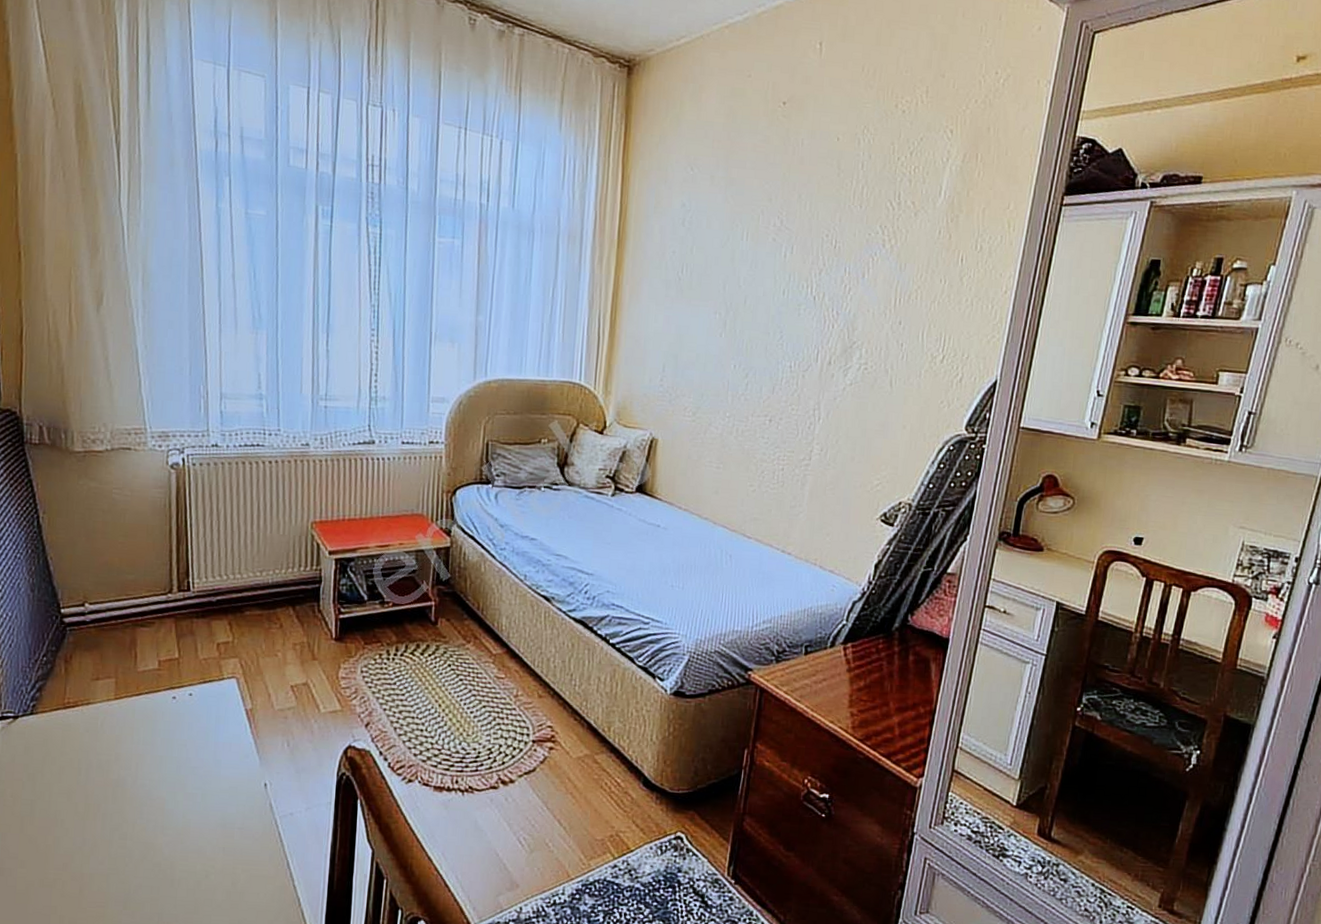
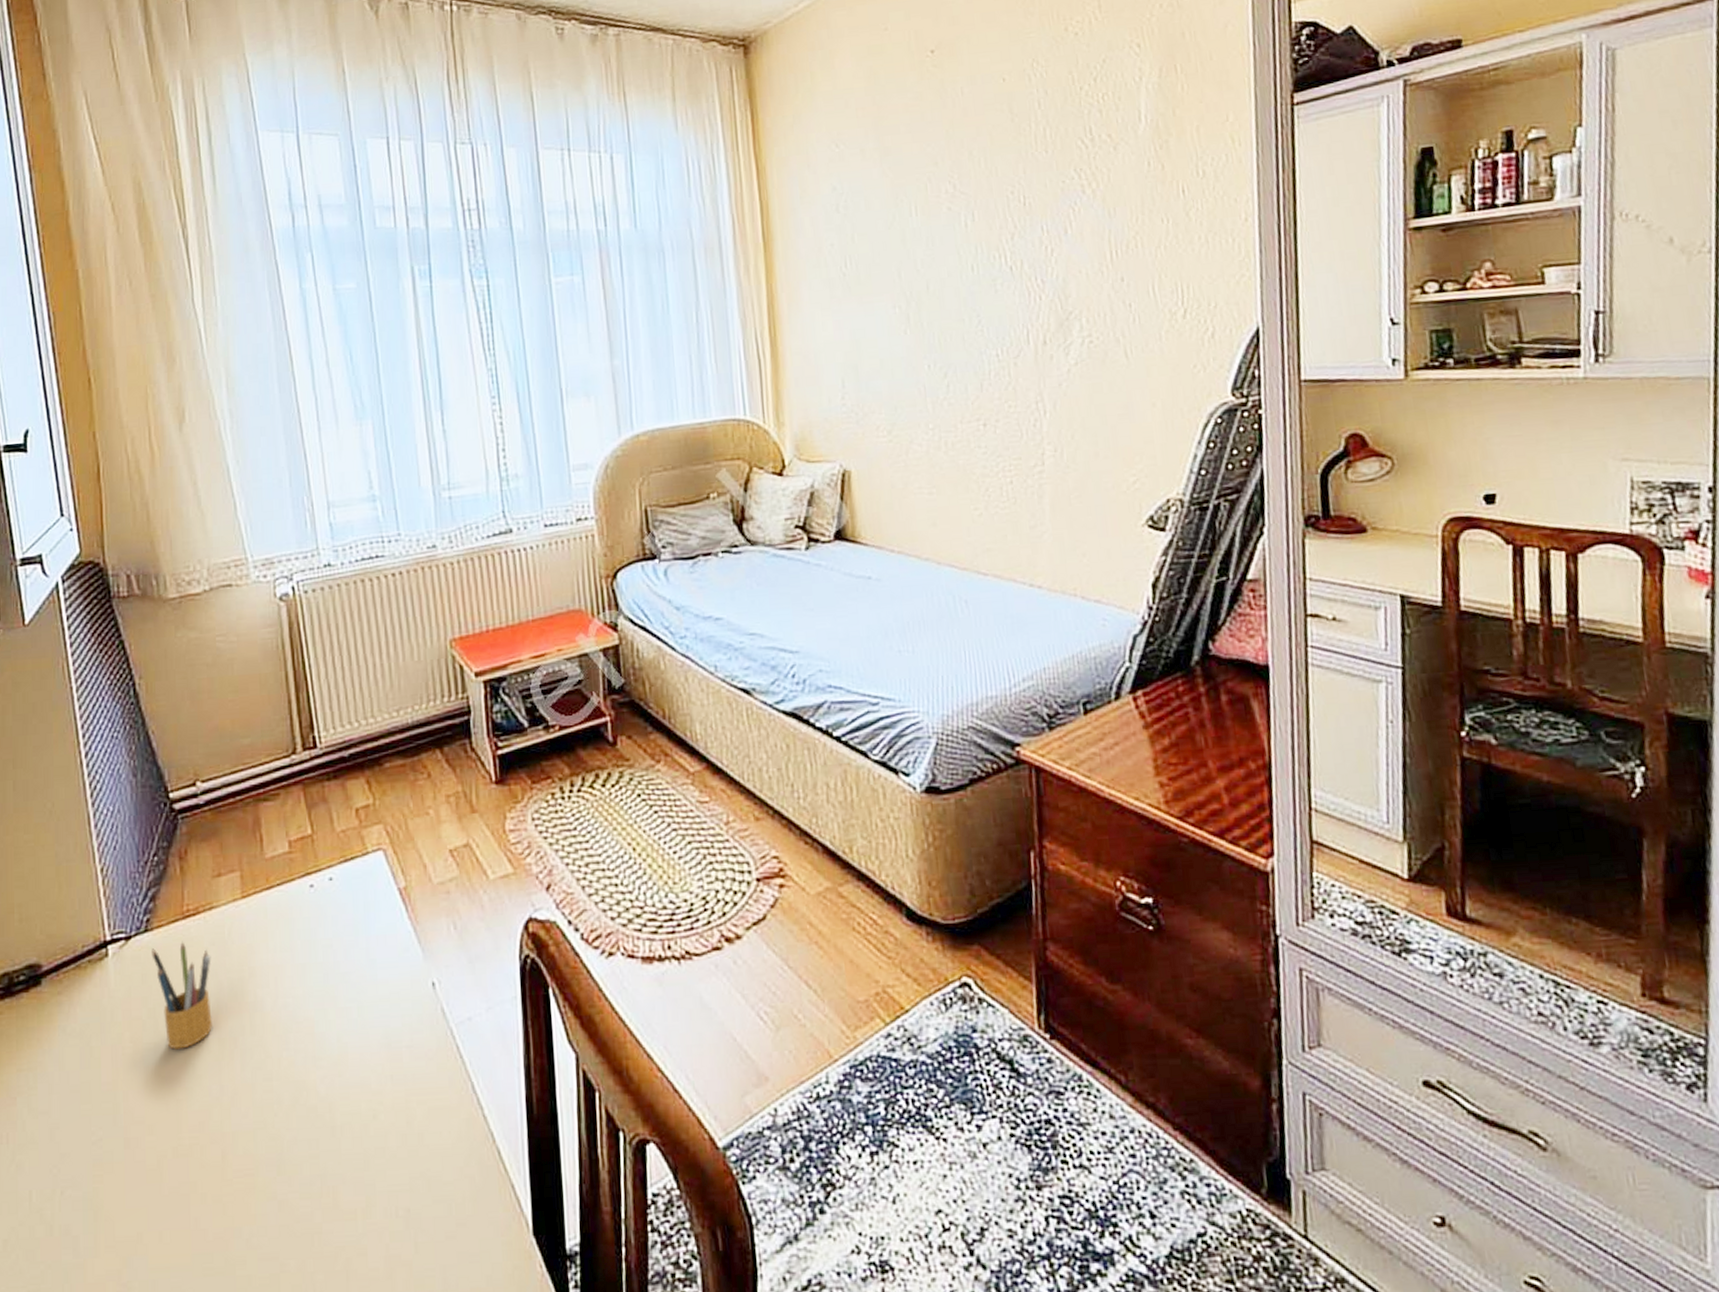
pencil box: none [35,725,85,807] -> present [151,941,212,1050]

